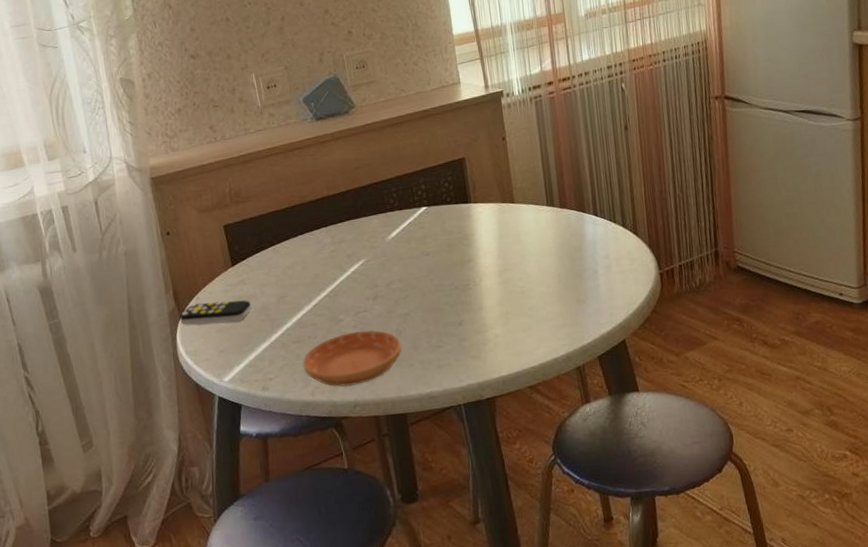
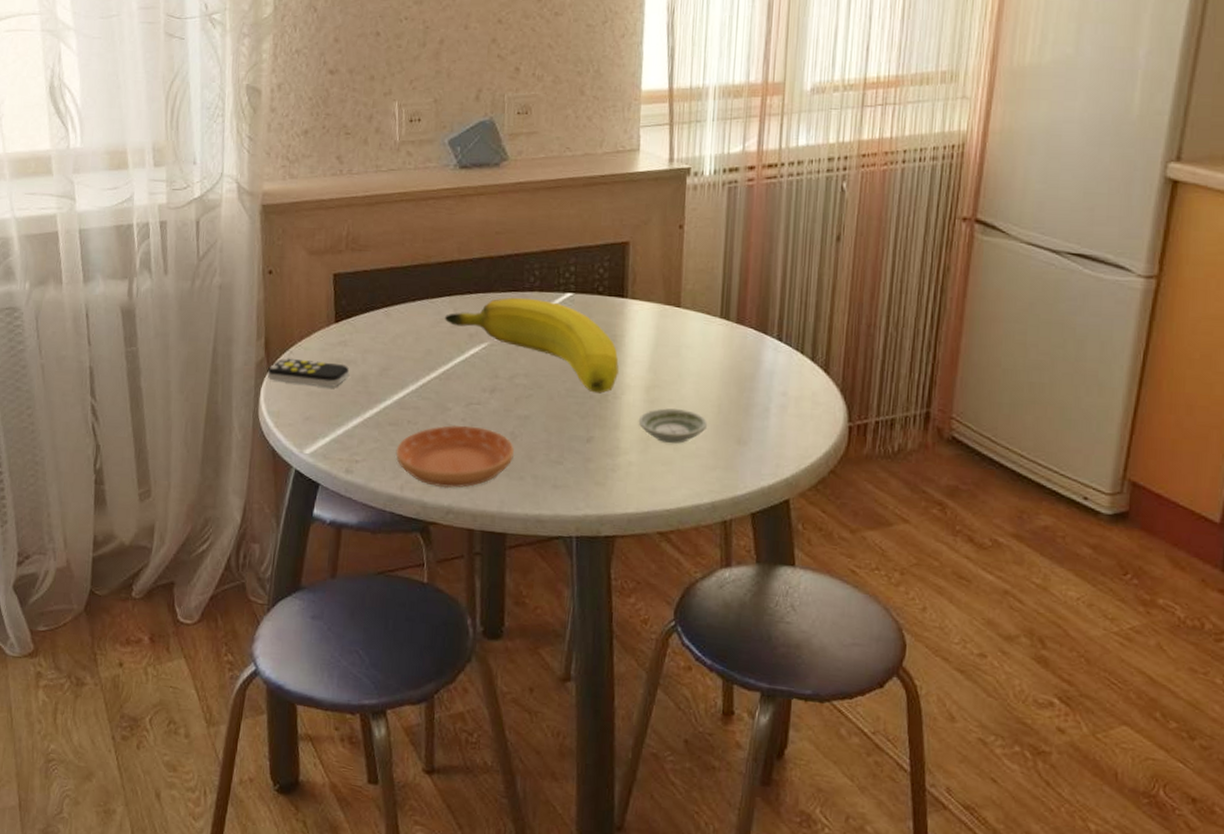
fruit: none [324,216,475,285] -> present [444,297,619,394]
saucer: none [497,284,552,314] -> present [638,408,707,443]

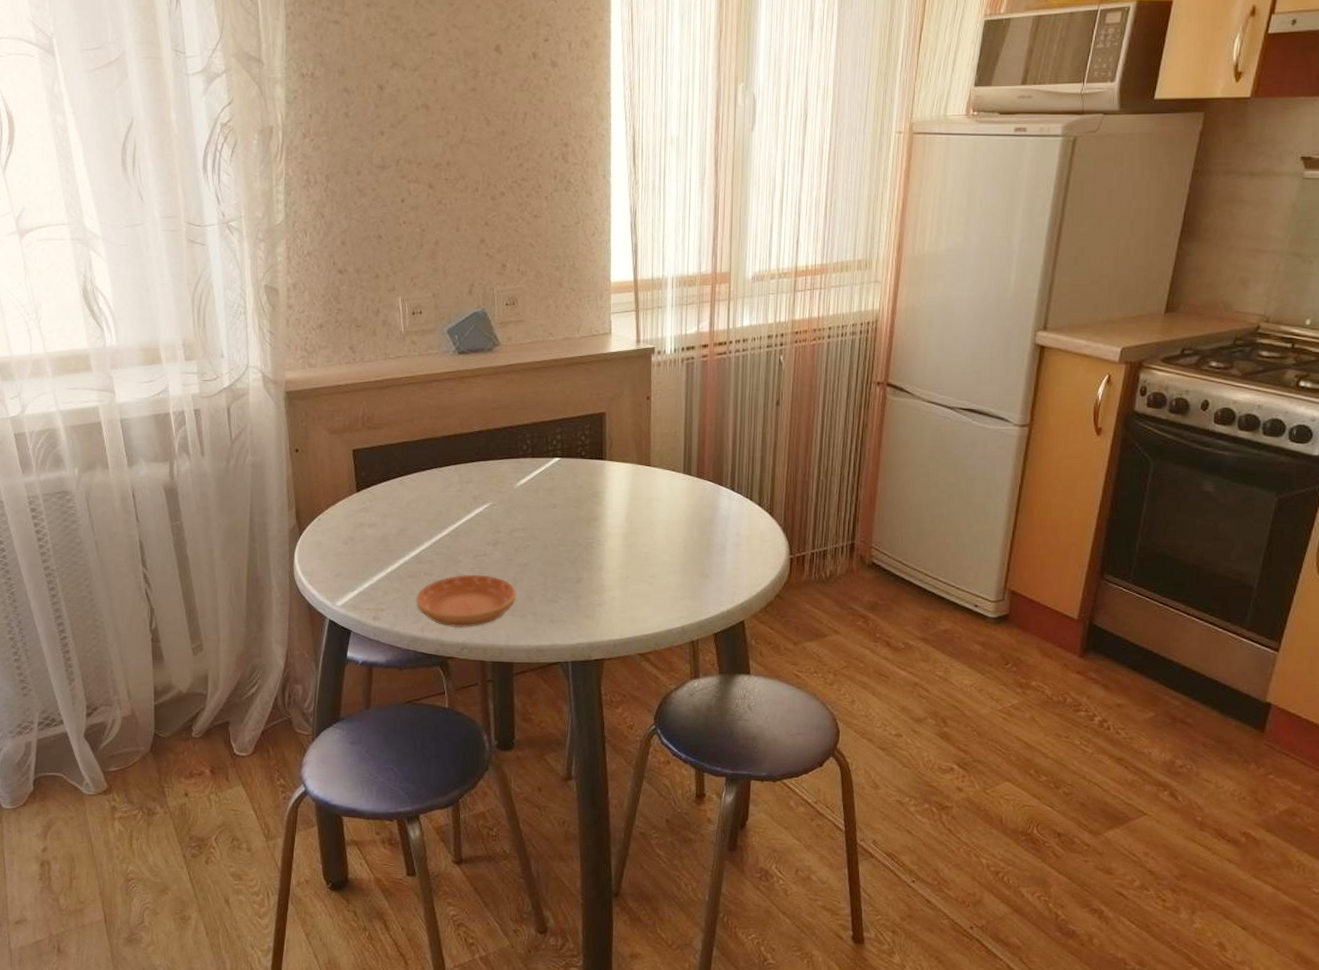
remote control: present [267,357,350,387] -> none [299,524,372,547]
fruit: present [444,297,619,394] -> none [451,463,601,542]
saucer: present [638,408,707,443] -> none [619,551,675,580]

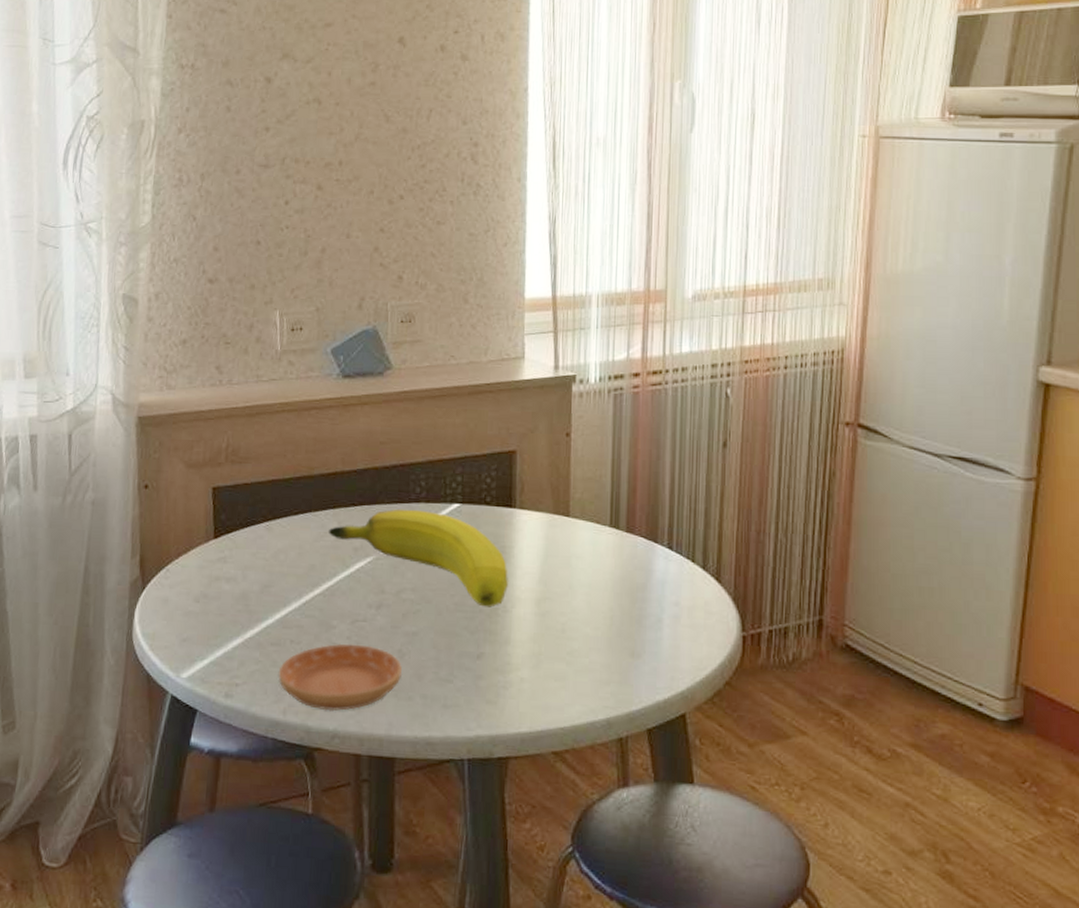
fruit: none [451,463,601,542] -> present [328,508,508,607]

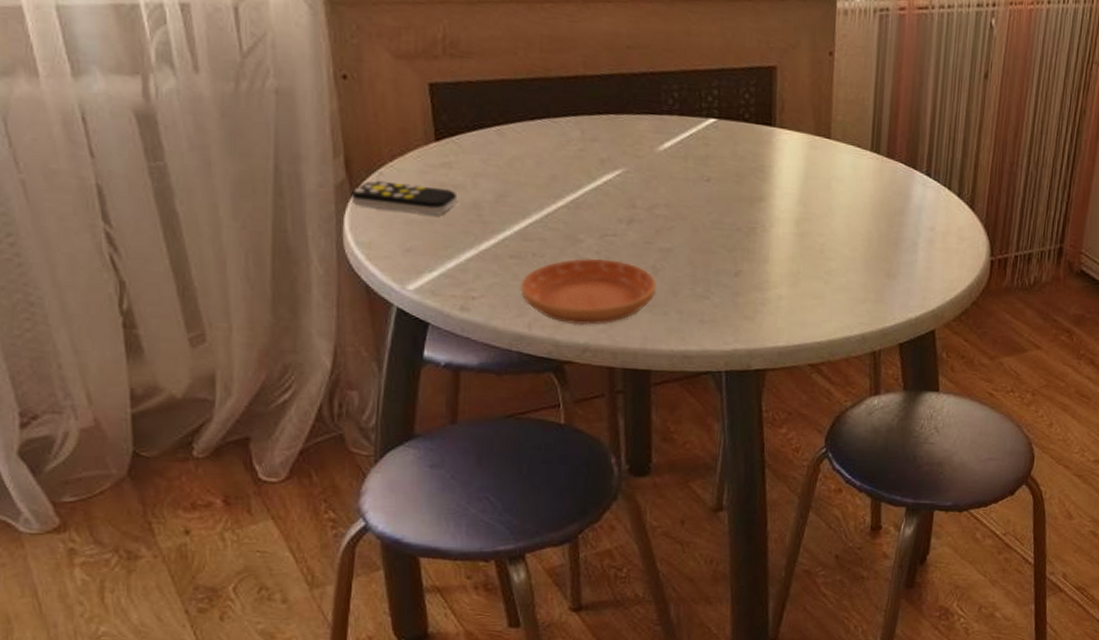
remote control: none [142,576,230,606] -> present [350,179,458,215]
fruit: present [328,508,508,607] -> none [570,120,767,226]

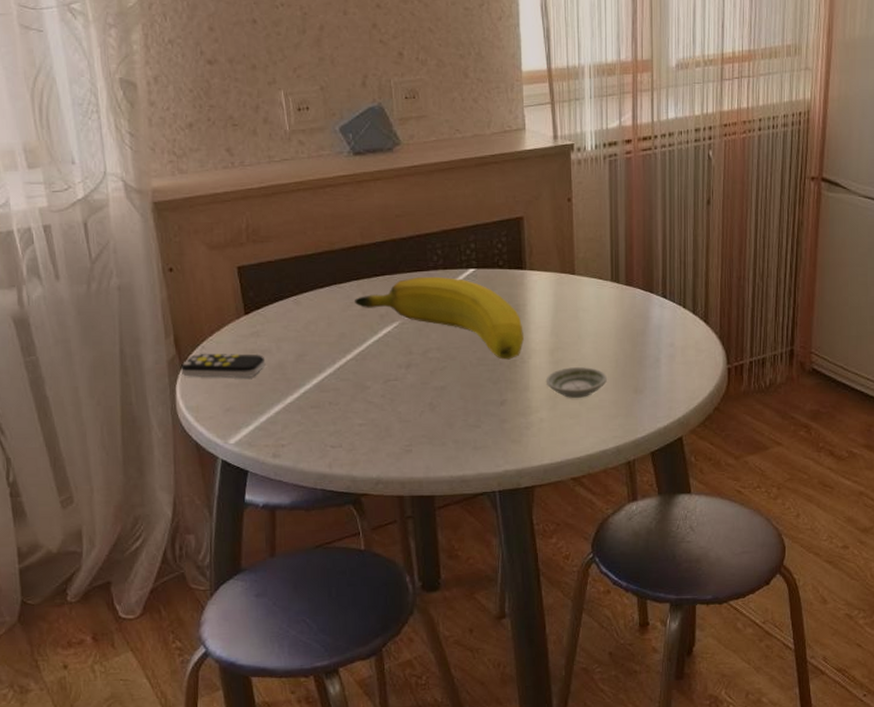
saucer: present [520,257,657,326] -> none [320,401,435,462]
fruit: none [570,120,767,226] -> present [354,276,524,360]
saucer: none [788,242,857,277] -> present [545,367,607,398]

